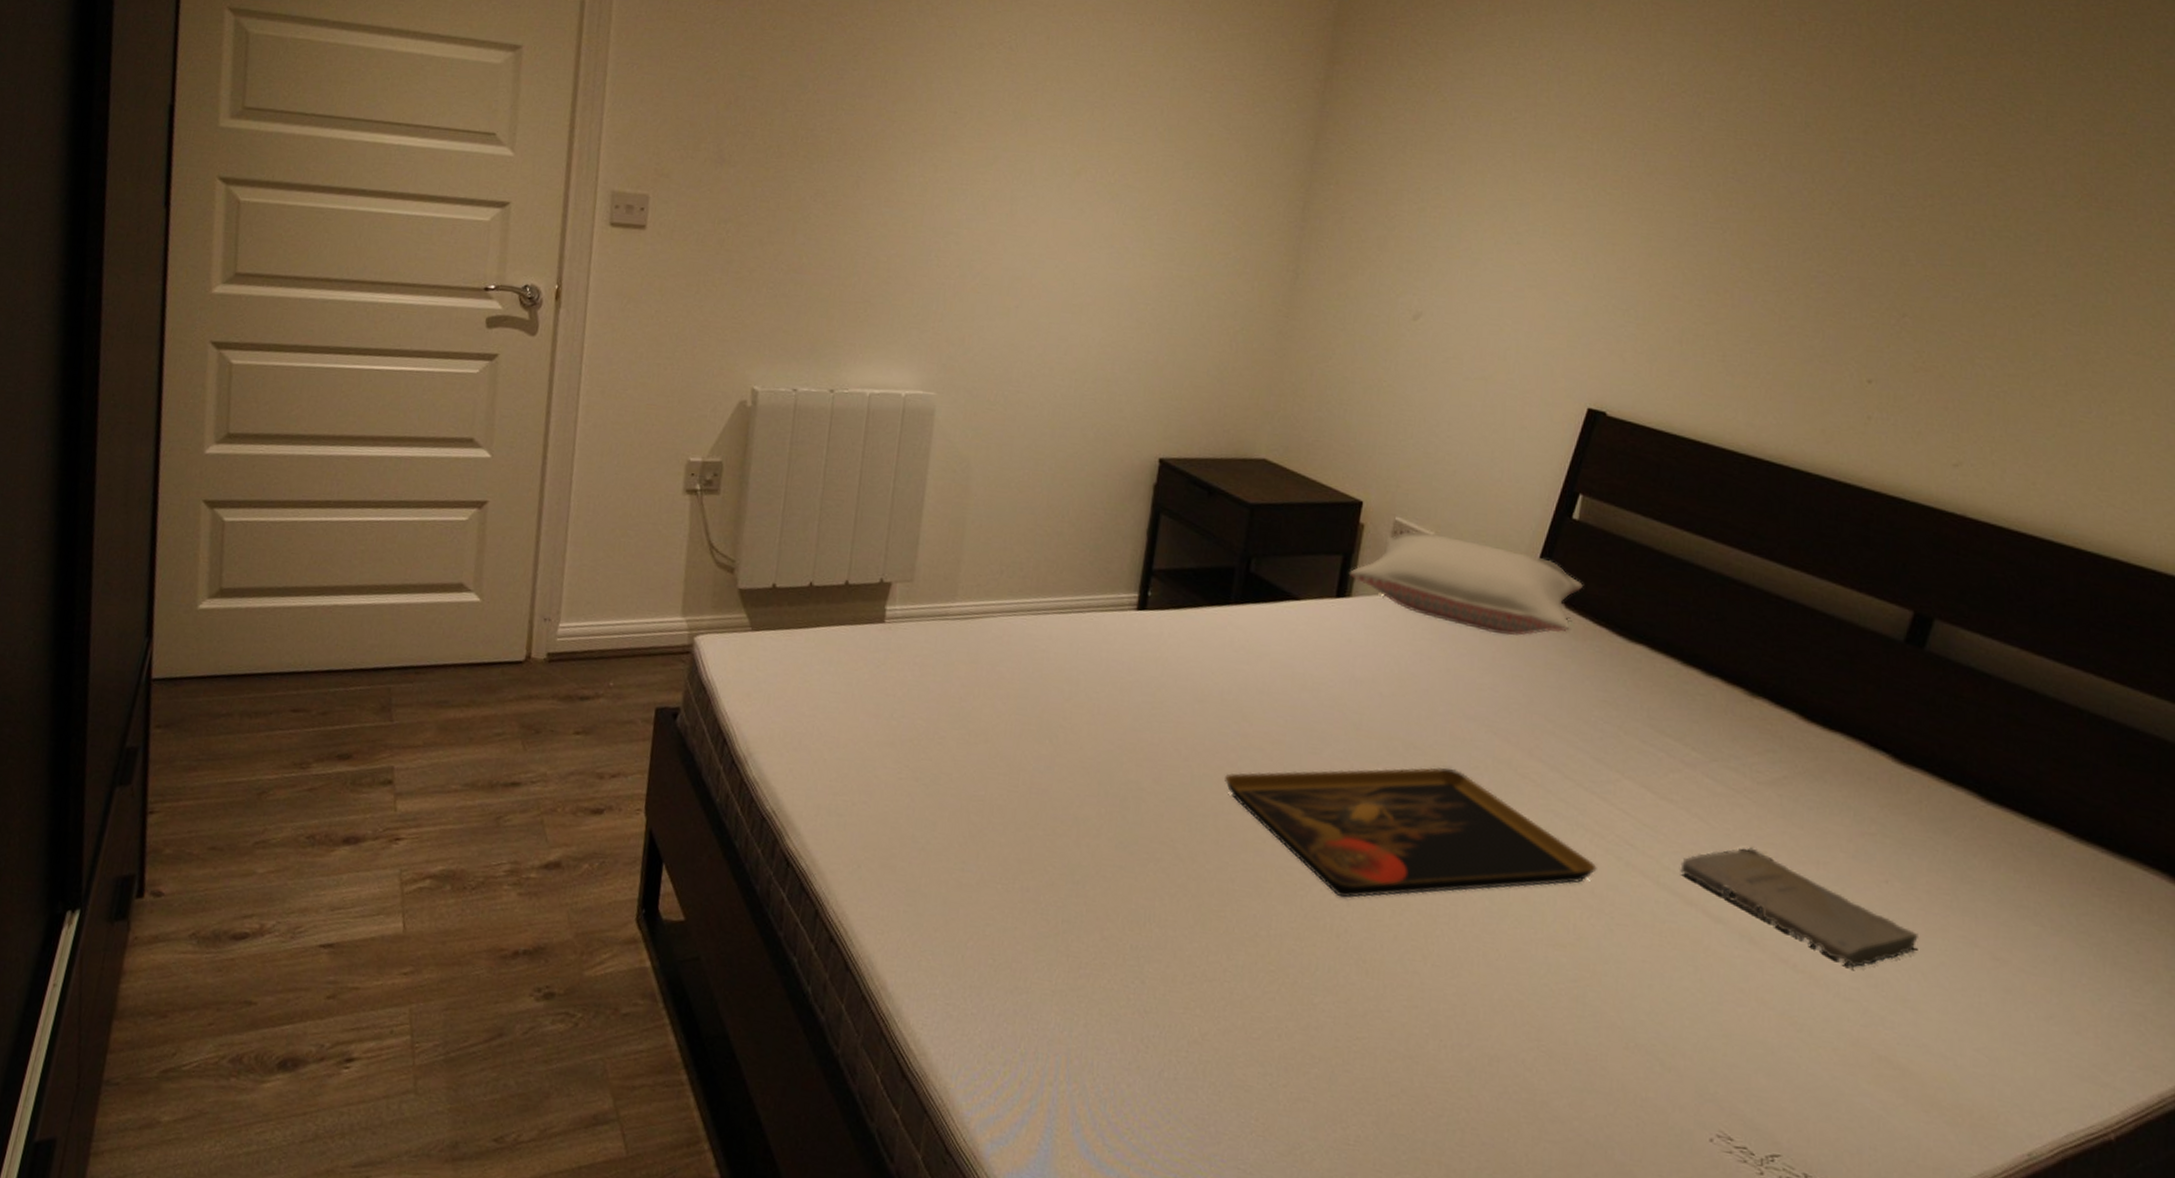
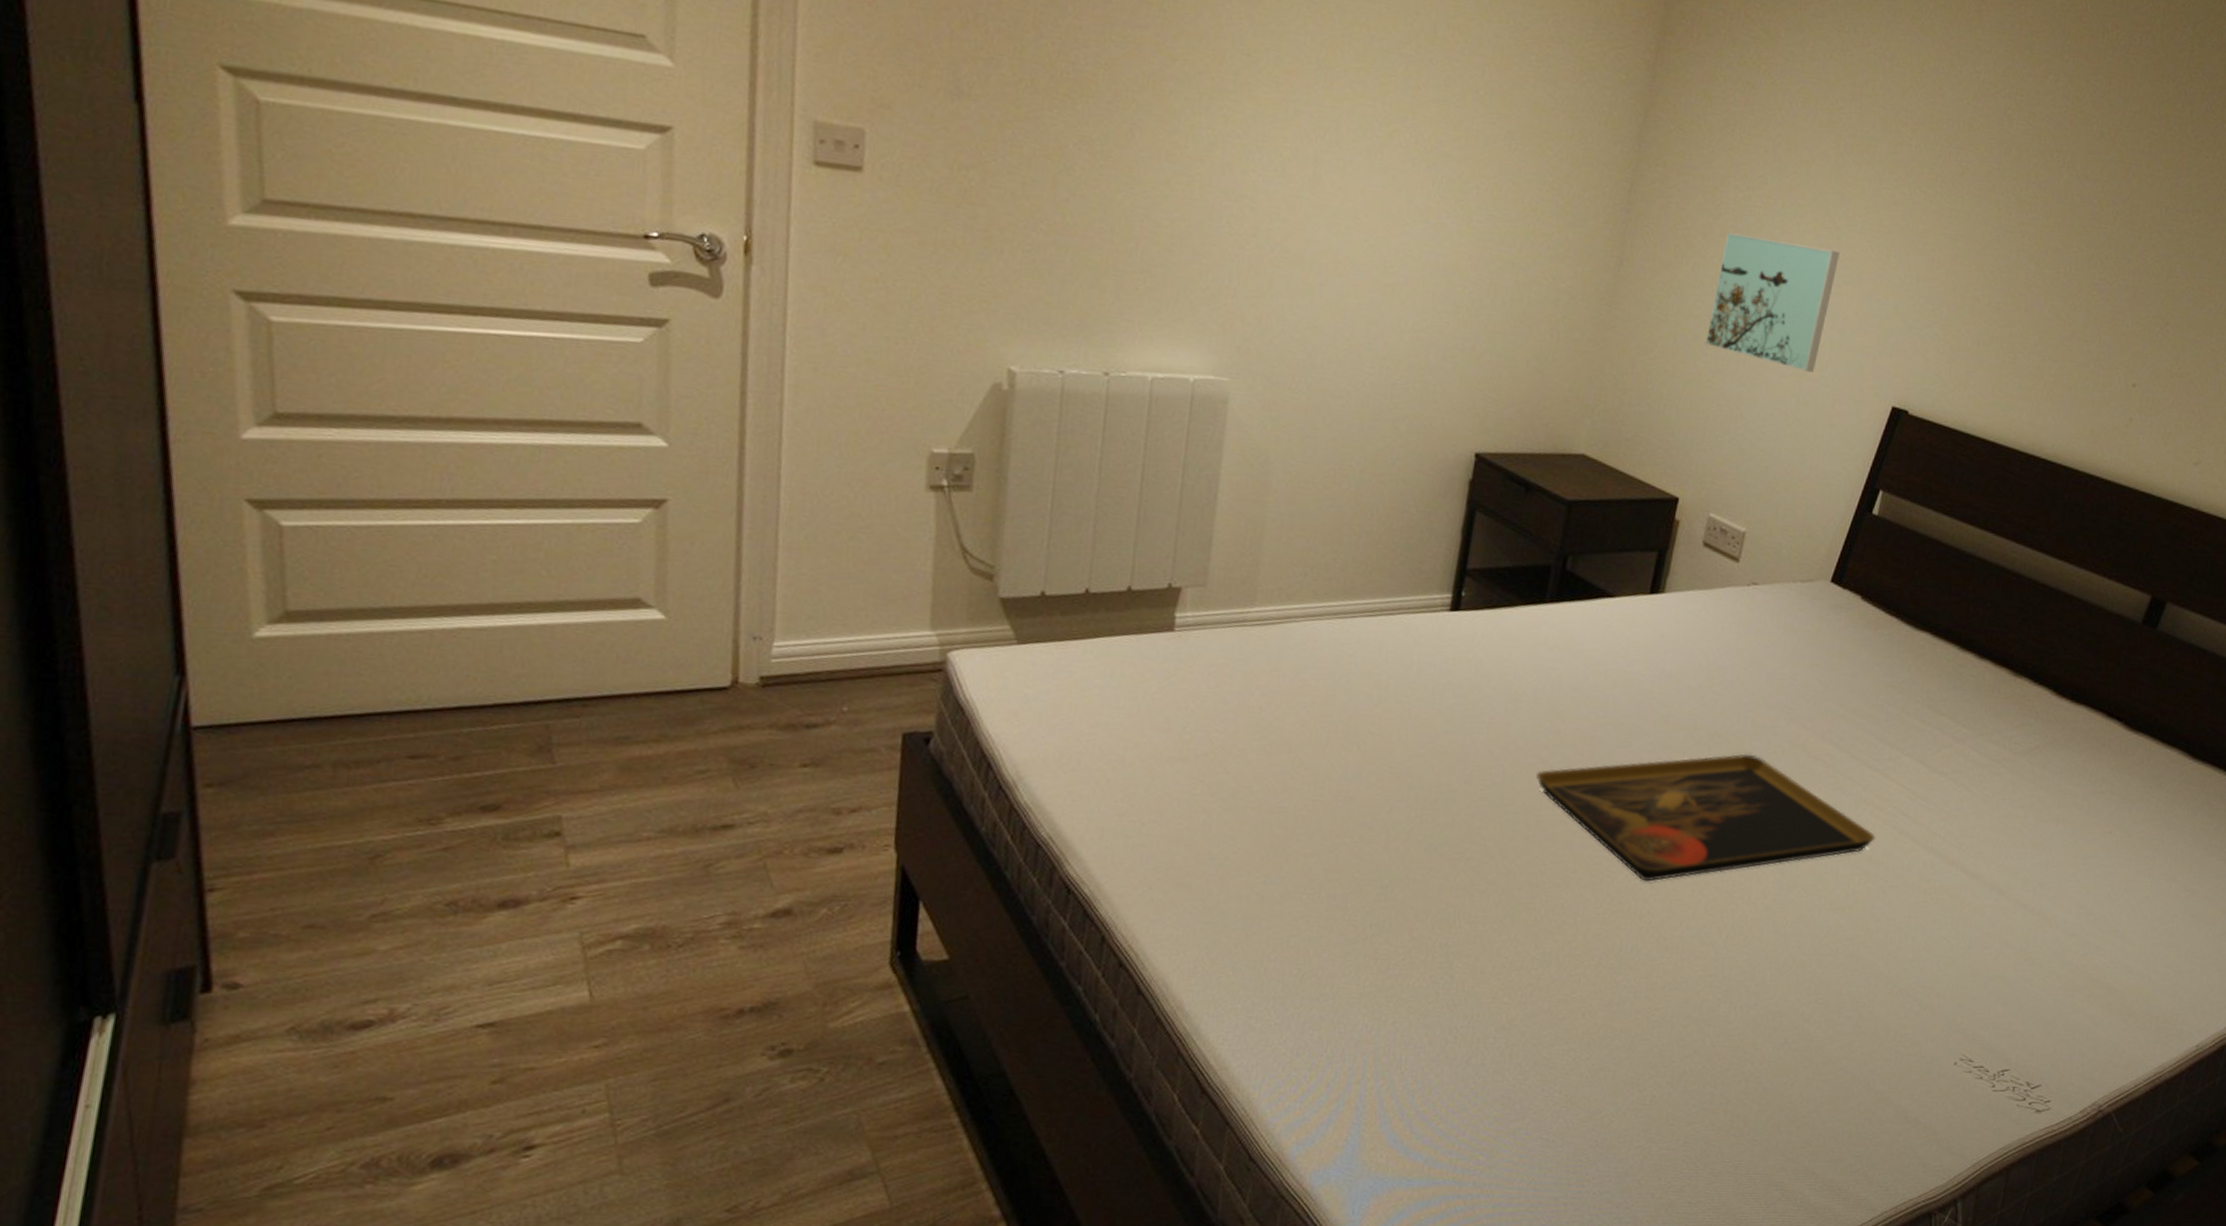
pillow: present [1350,531,1584,636] -> none [1664,527,1879,627]
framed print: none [1383,242,1521,375] -> present [1704,231,1840,372]
book: present [1680,847,1920,968] -> none [1945,810,2132,907]

